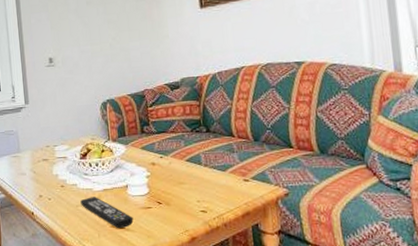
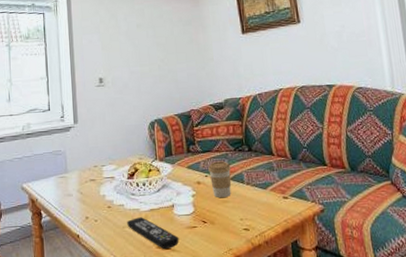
coffee cup: none [163,142,188,179] -> present [208,161,232,197]

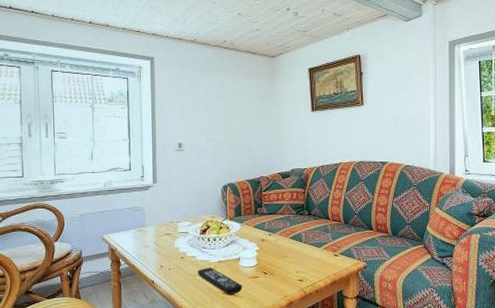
coffee cup: present [208,161,232,197] -> none [272,222,292,253]

